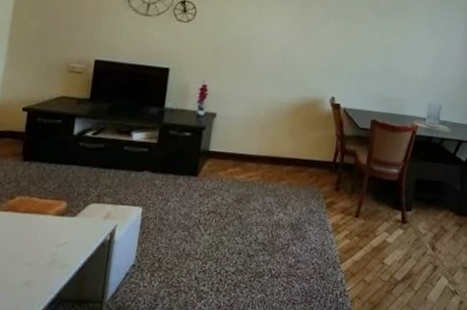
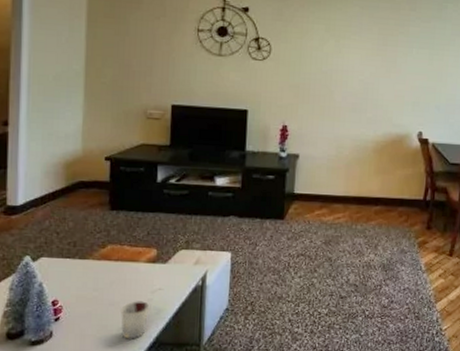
cup: none [22,255,54,295] -> present [121,301,150,340]

